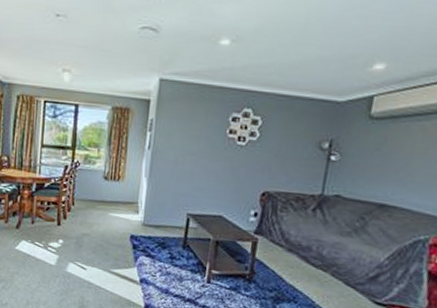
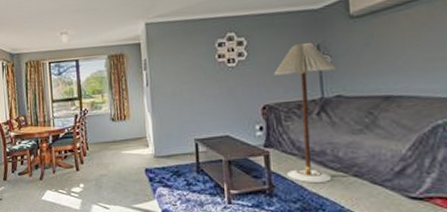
floor lamp: none [269,135,343,277] -> present [273,43,336,182]

